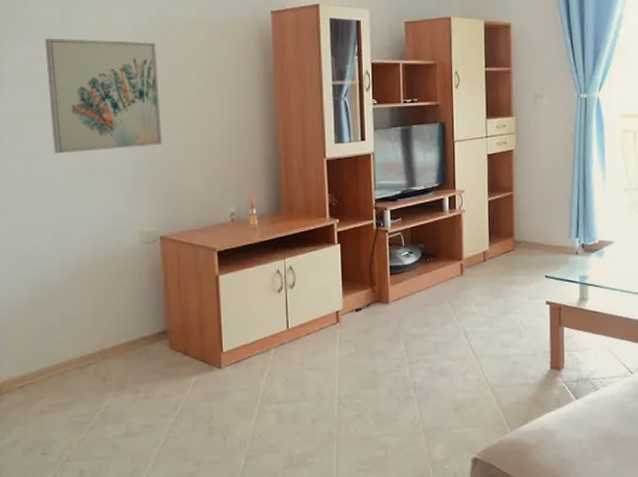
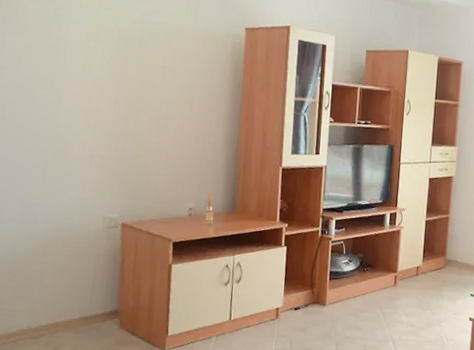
wall art: present [45,38,162,154] -> none [32,31,137,140]

